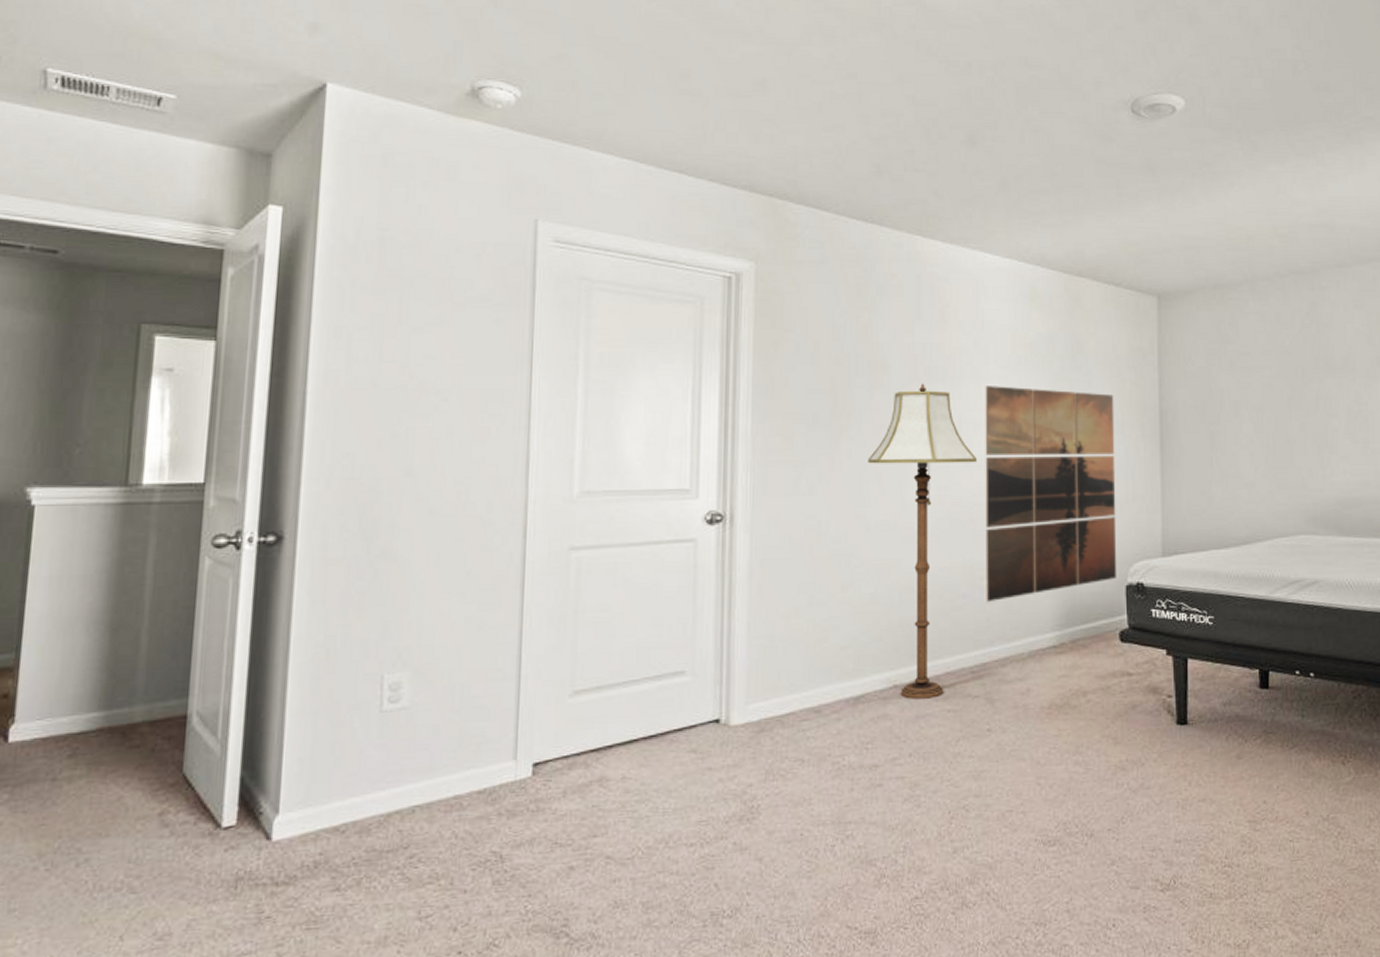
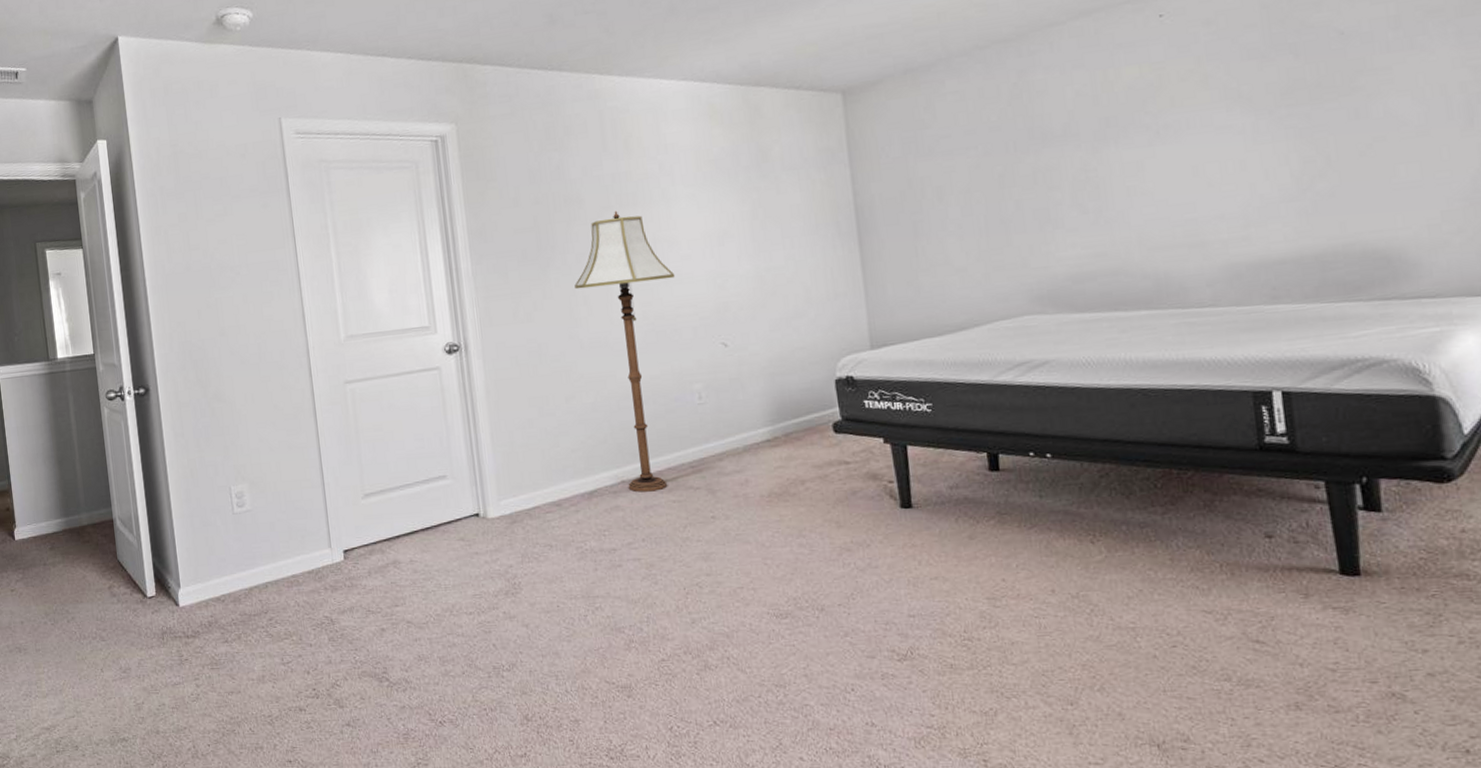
wall art: present [985,386,1116,601] -> none [674,197,824,403]

